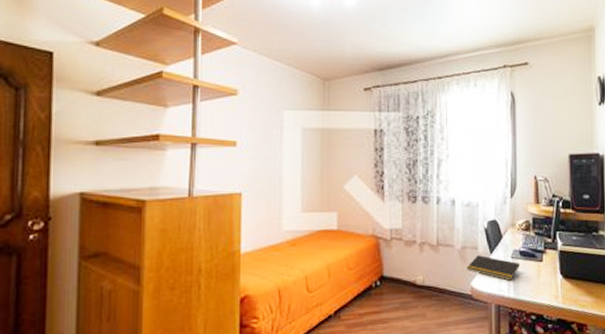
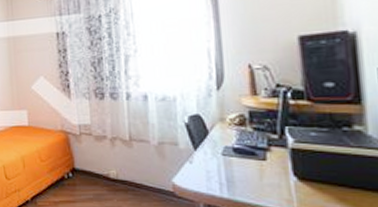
notepad: present [466,255,520,281] -> none [165,151,234,180]

